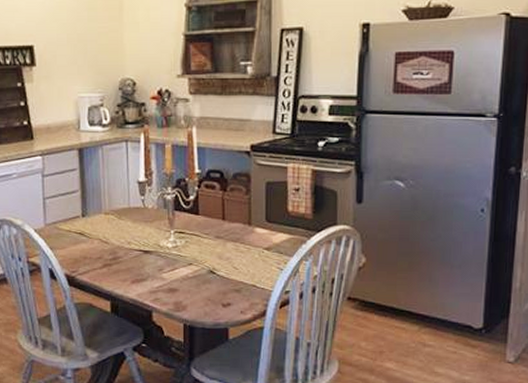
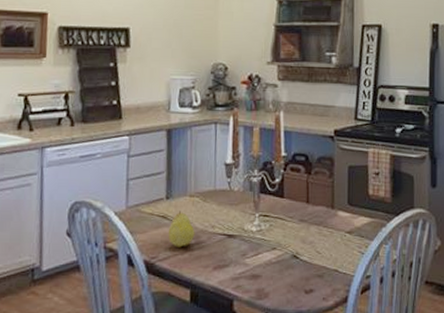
fruit: none [86,228,112,262] -> present [168,210,195,247]

